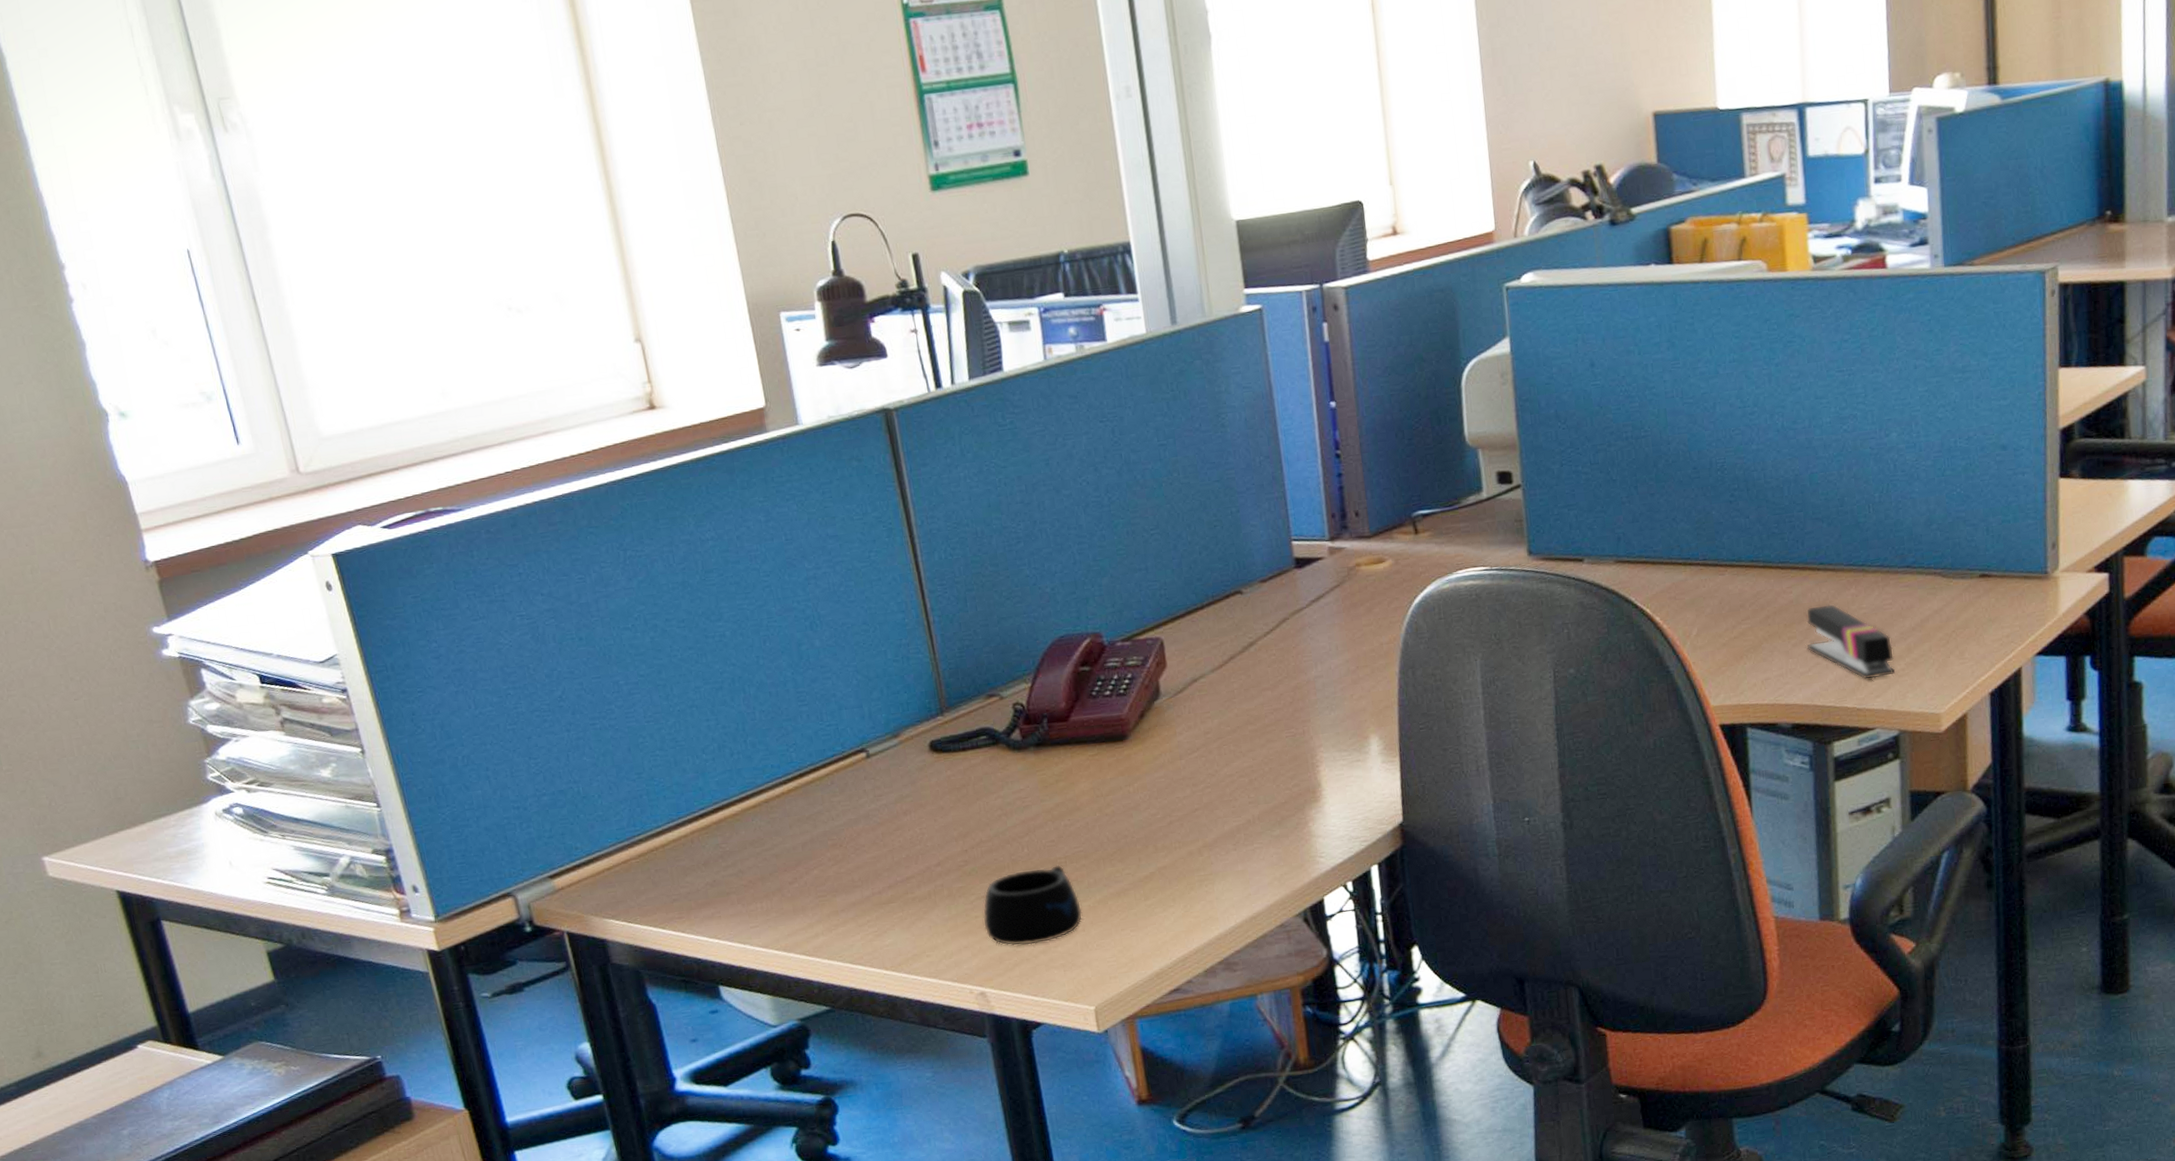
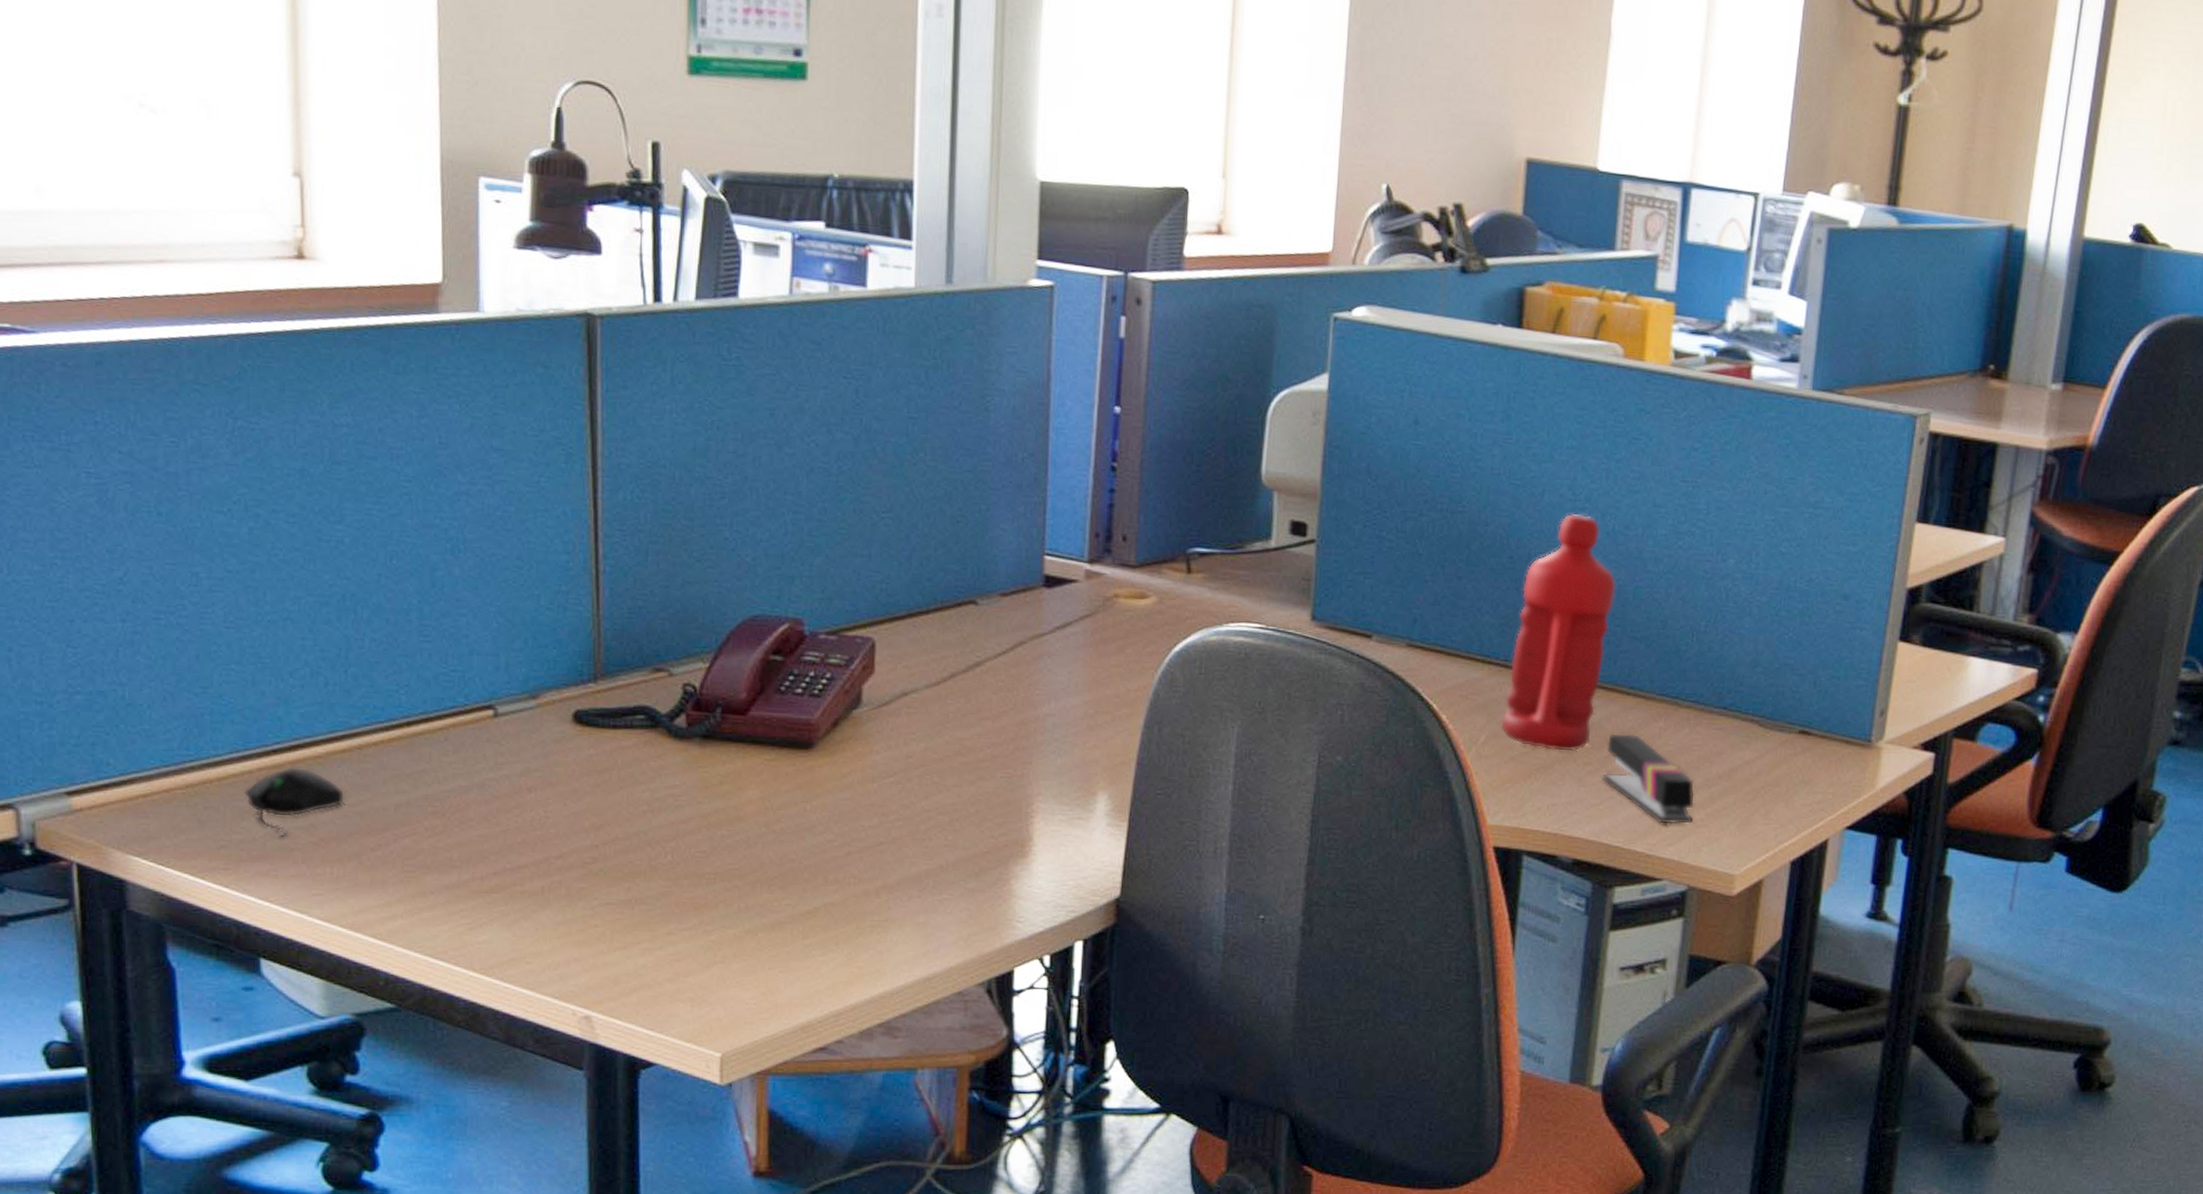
computer mouse: none [684,825,763,884] -> present [244,766,345,837]
mug: present [983,864,1083,946] -> none [603,880,726,970]
water bottle: none [1709,418,1794,632] -> present [1501,513,1616,752]

